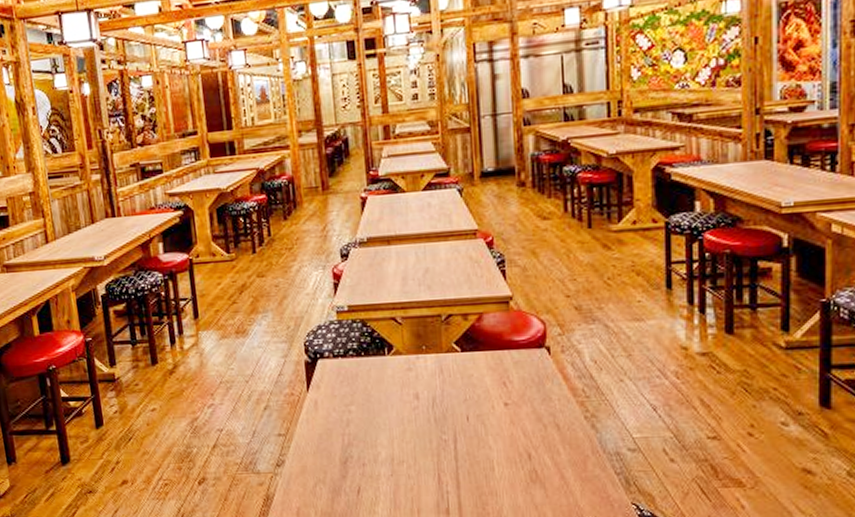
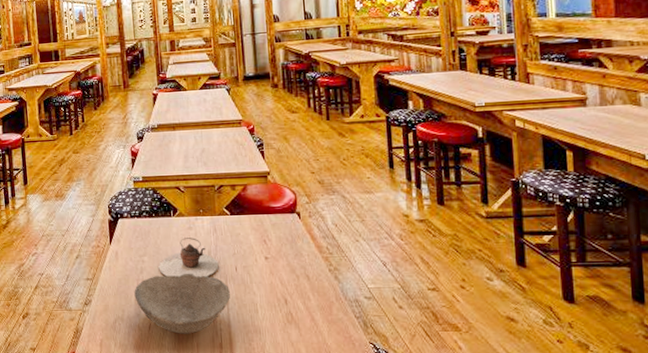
bowl: none [338,424,460,499] -> present [134,273,230,334]
teapot: none [369,381,446,430] -> present [158,237,219,277]

